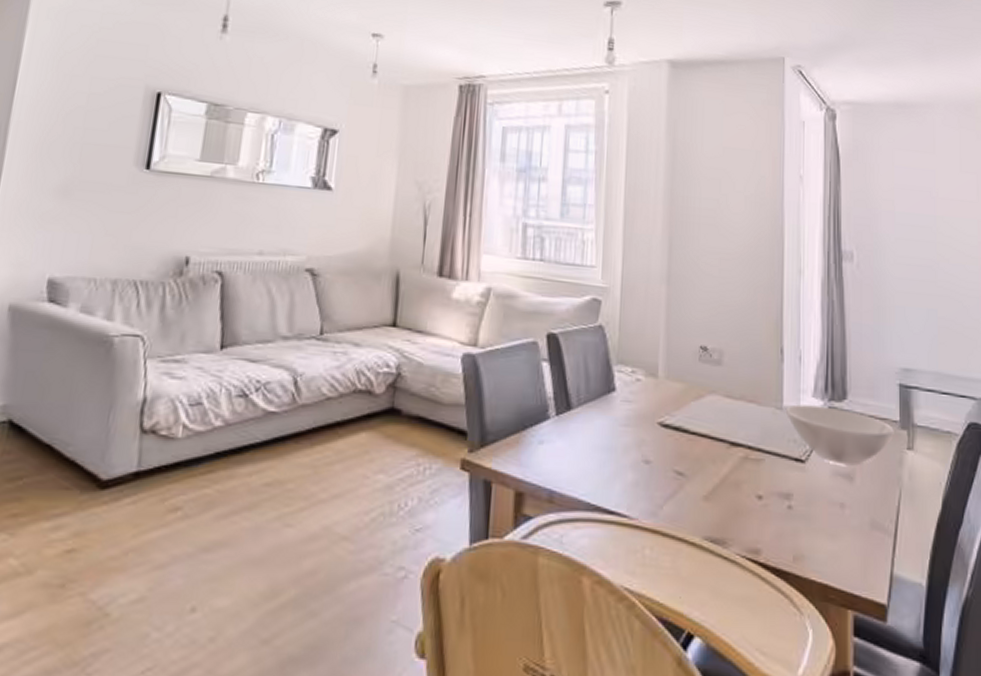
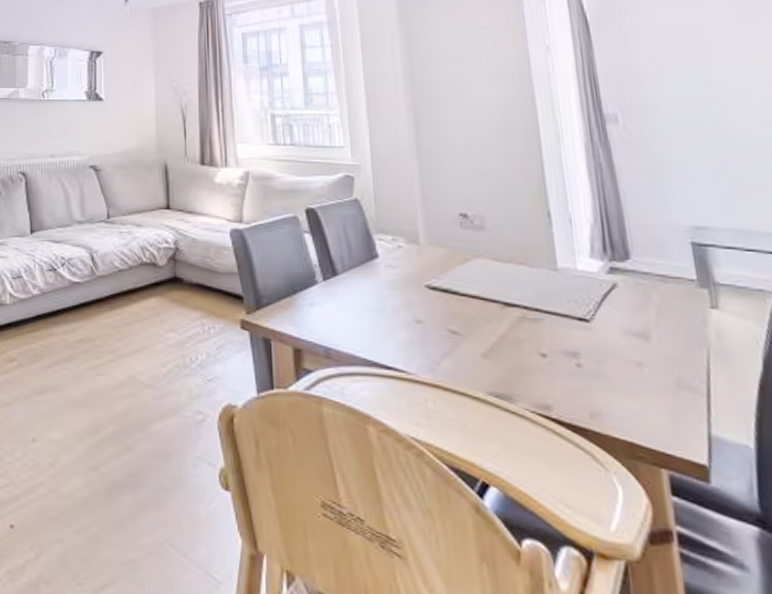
bowl: present [785,404,894,466] -> none [560,265,692,325]

